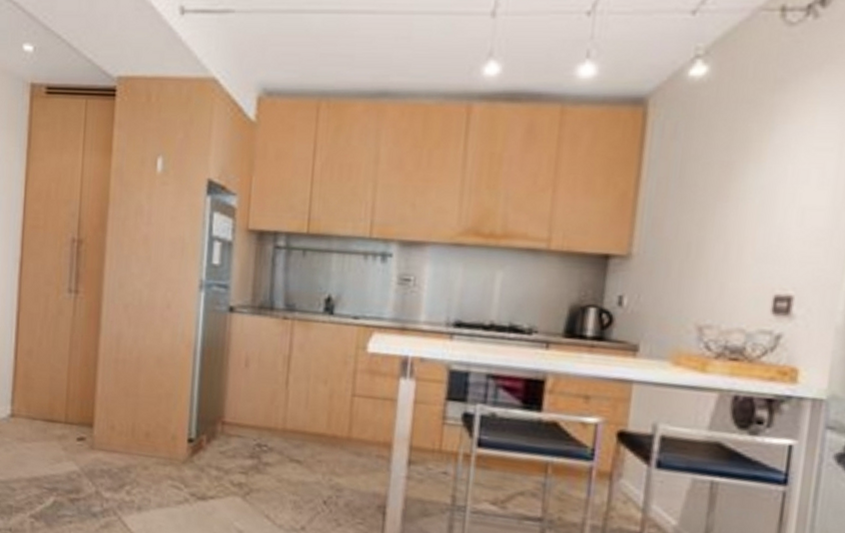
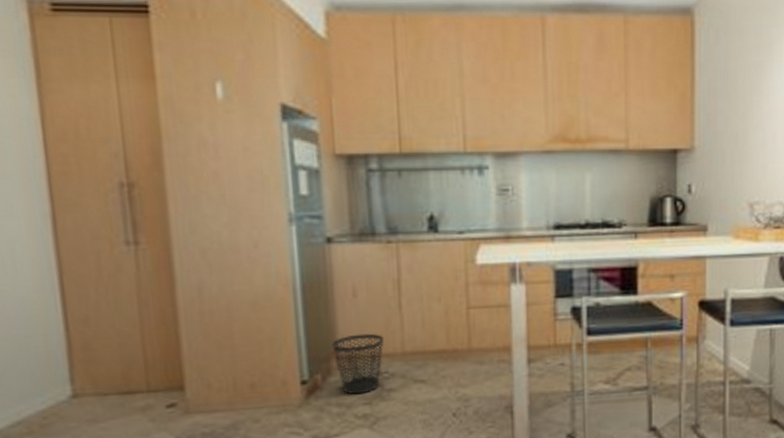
wastebasket: none [220,403,268,463] -> present [332,333,385,395]

